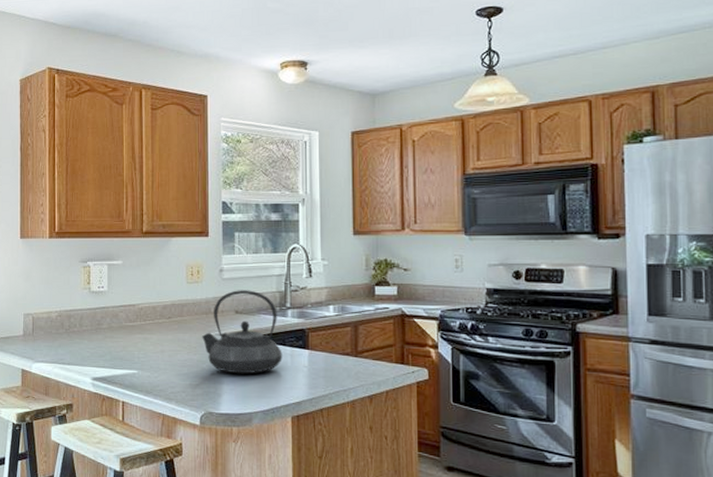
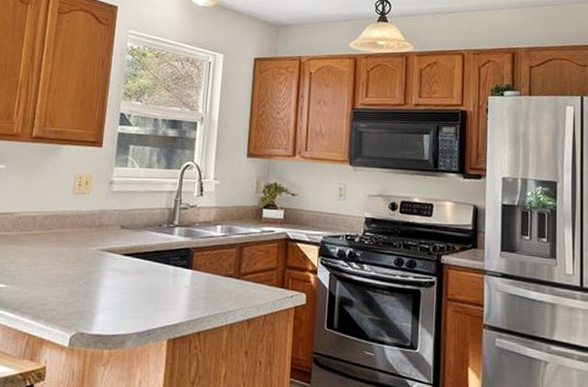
teapot: present [202,290,282,374] -> none [82,204,165,293]

